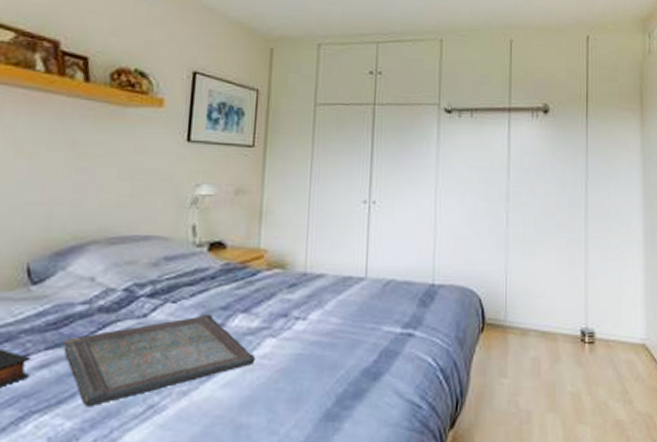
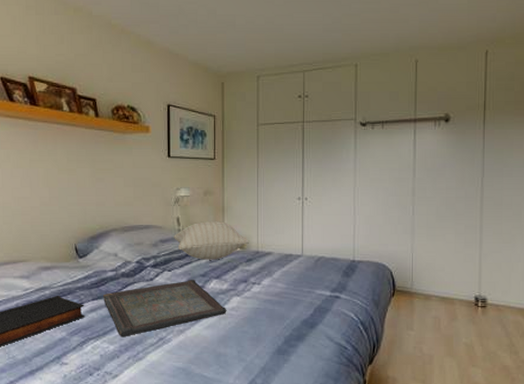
pillow: none [185,231,295,286] -> present [174,221,250,260]

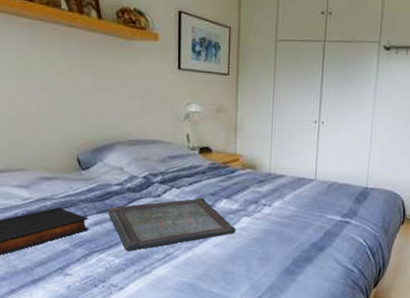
pillow: present [174,221,250,260] -> none [183,139,263,180]

